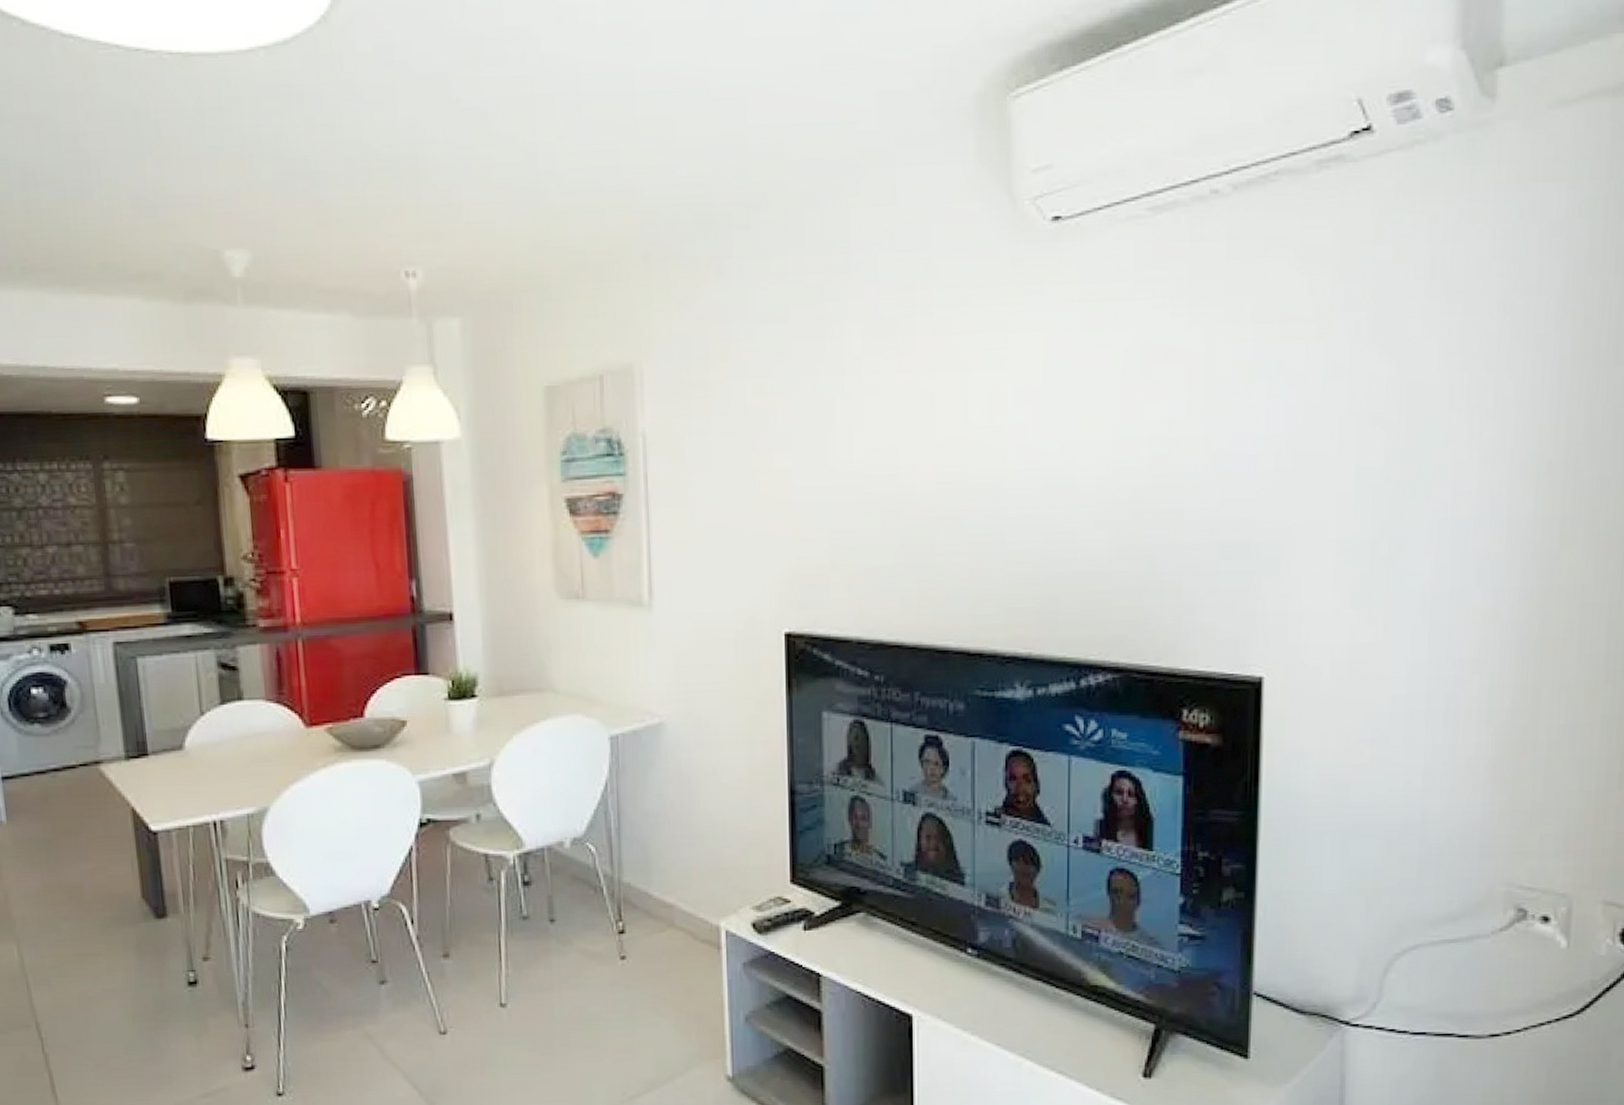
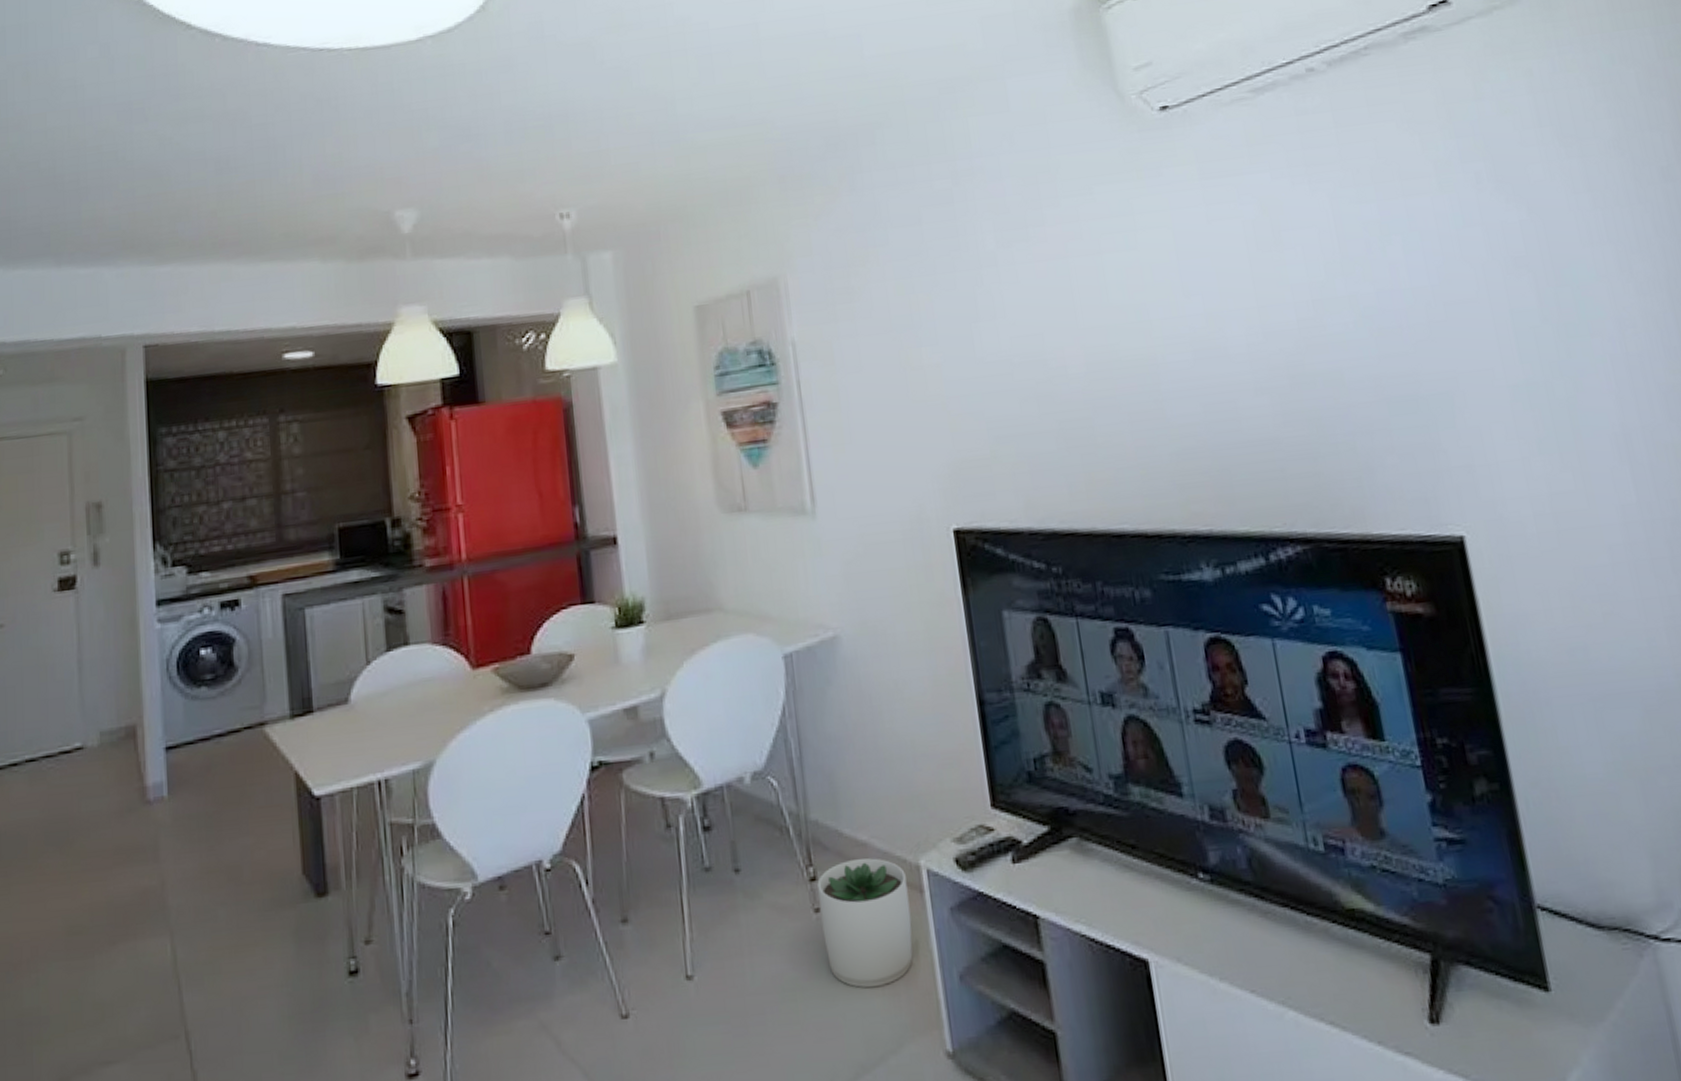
planter: none [625,918,707,1023] -> present [817,858,913,988]

